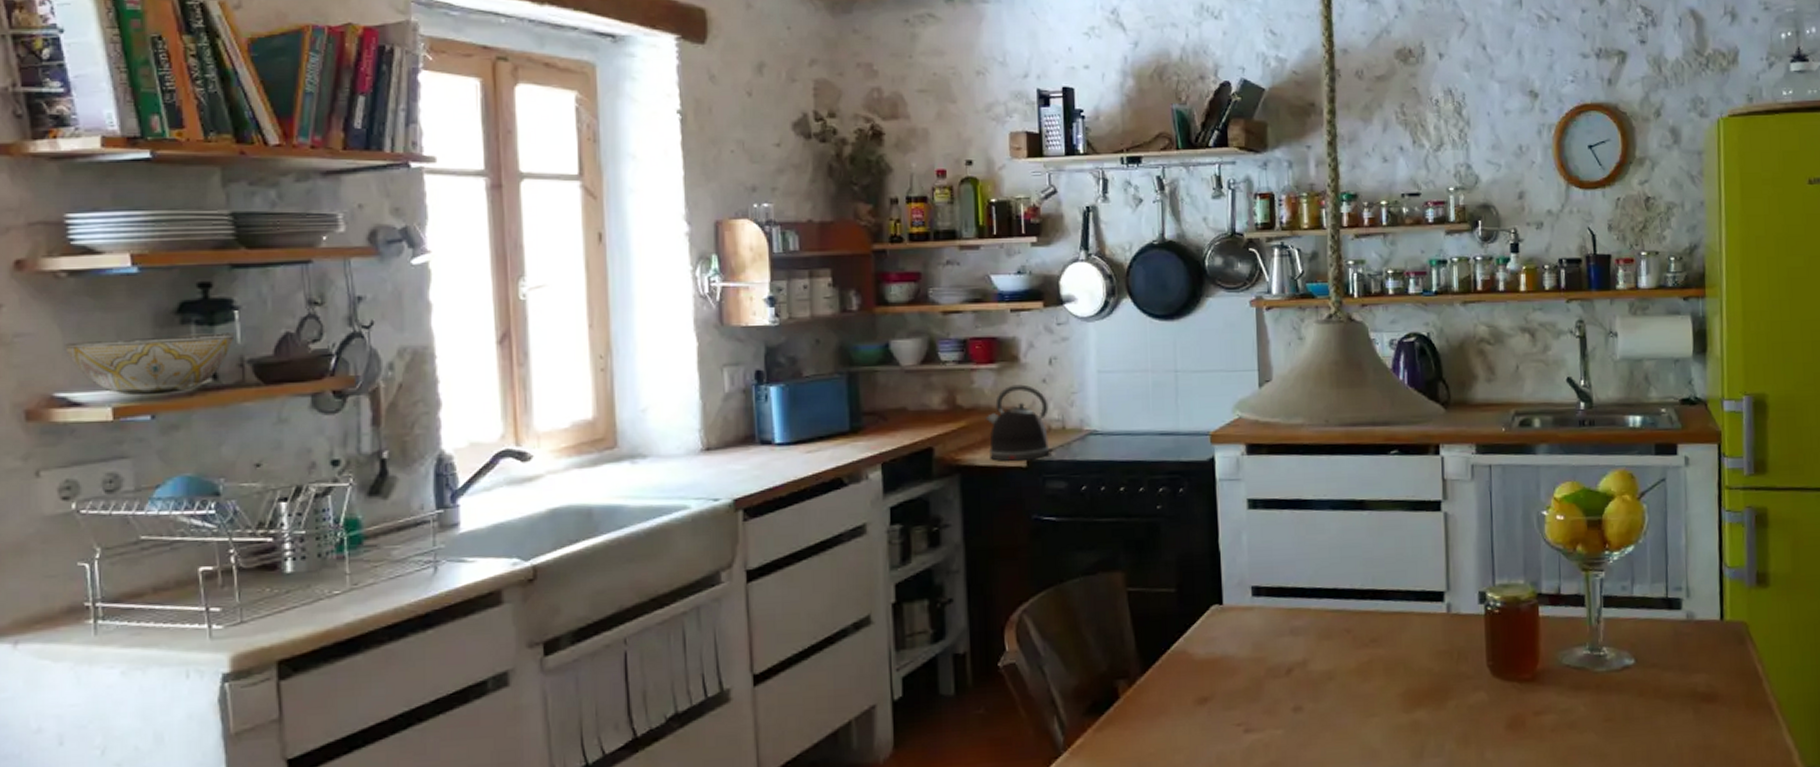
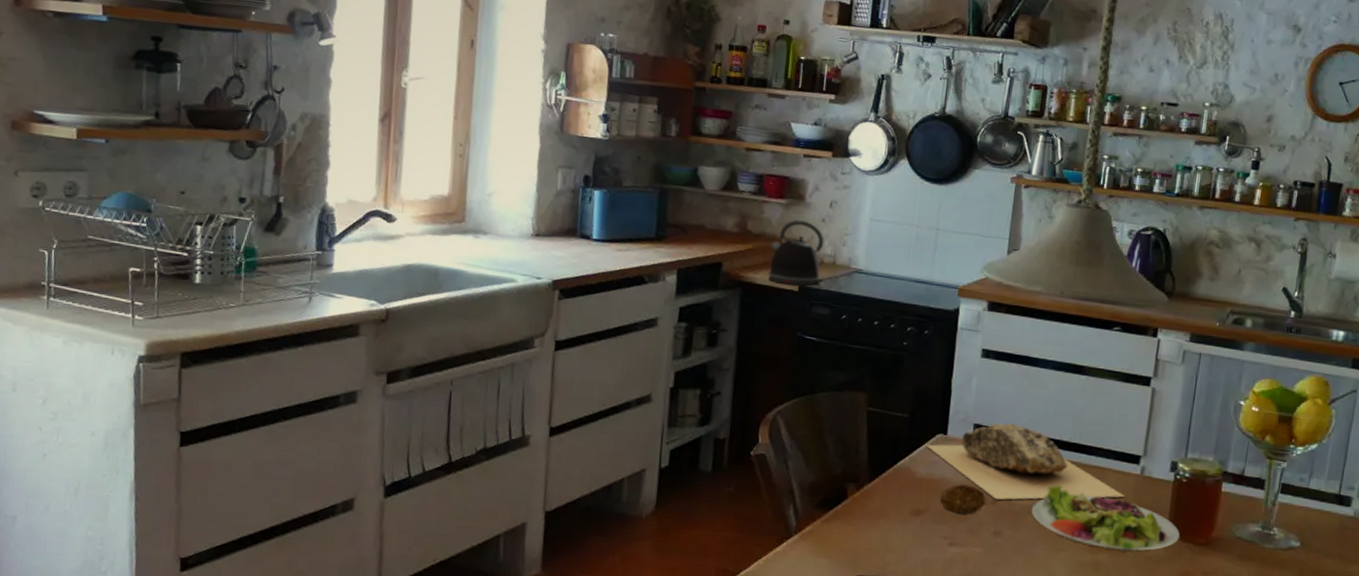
ceramic bowl: present [63,333,235,396] -> none [45,70,176,124]
mineral sample: none [1200,579,1433,670] -> present [926,423,1125,501]
bread roll: none [1225,658,1279,693] -> present [939,484,986,513]
salad plate: none [1331,641,1502,705] -> present [1031,485,1180,552]

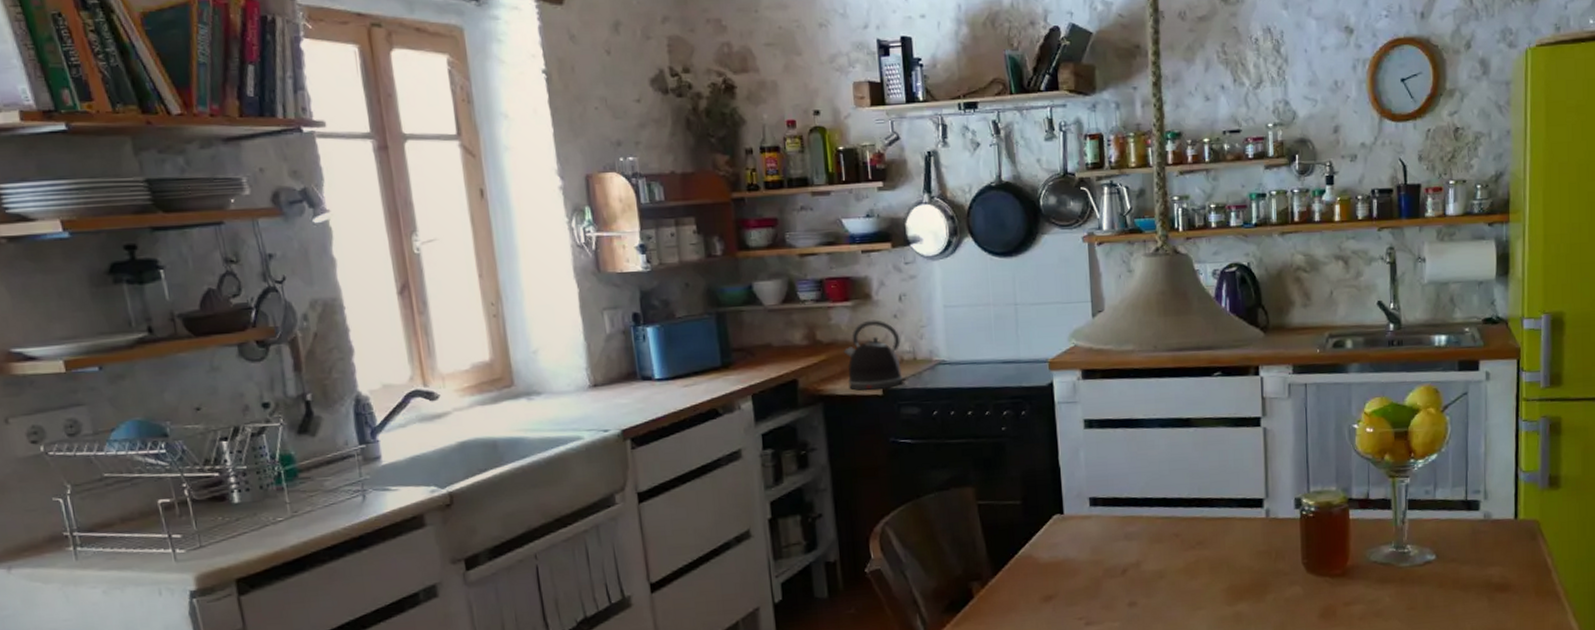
mineral sample: present [926,423,1125,501] -> none [1044,490,1254,571]
bread roll: present [939,484,986,513] -> none [1067,560,1116,591]
salad plate: present [1031,485,1180,552] -> none [1162,544,1315,599]

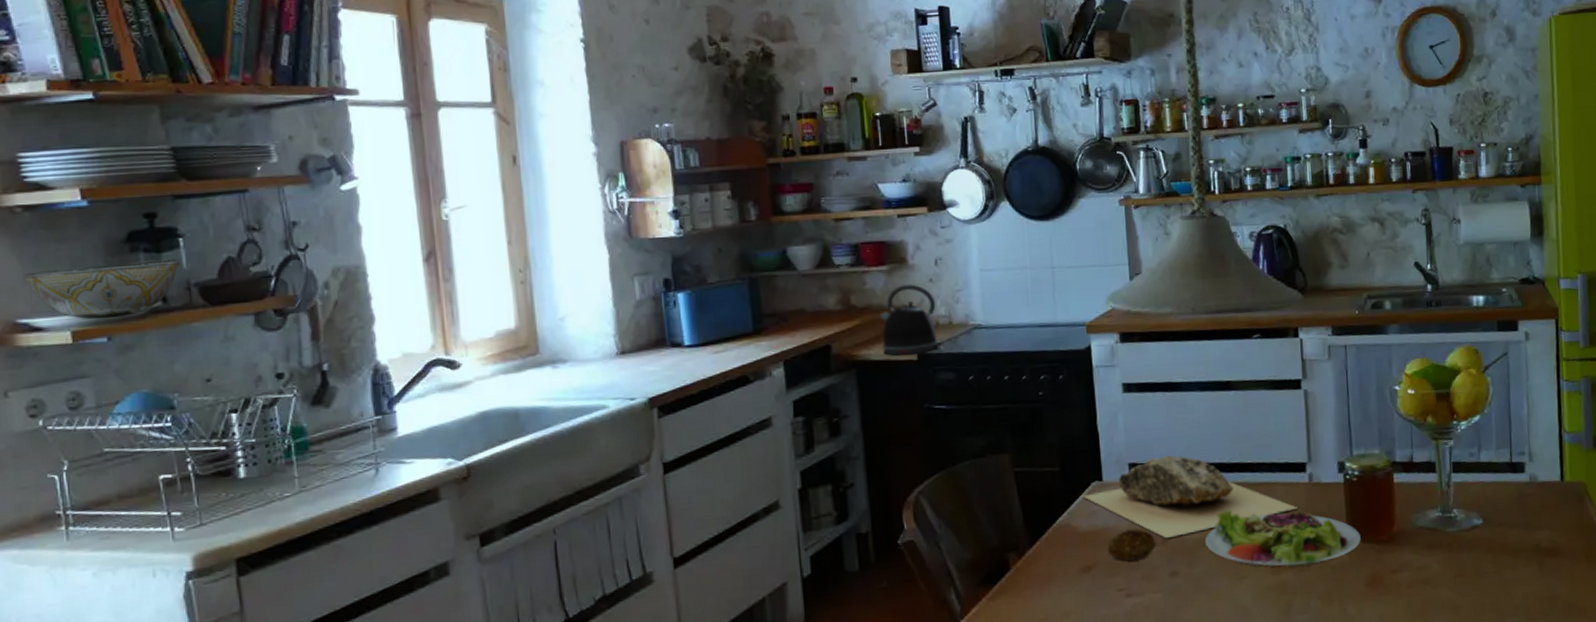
ceramic bowl: none [12,290,164,349] -> present [22,259,181,320]
mineral sample: none [1044,490,1254,571] -> present [1082,455,1297,539]
bread roll: none [1067,560,1116,591] -> present [1107,529,1157,561]
salad plate: none [1162,544,1315,599] -> present [1204,510,1361,568]

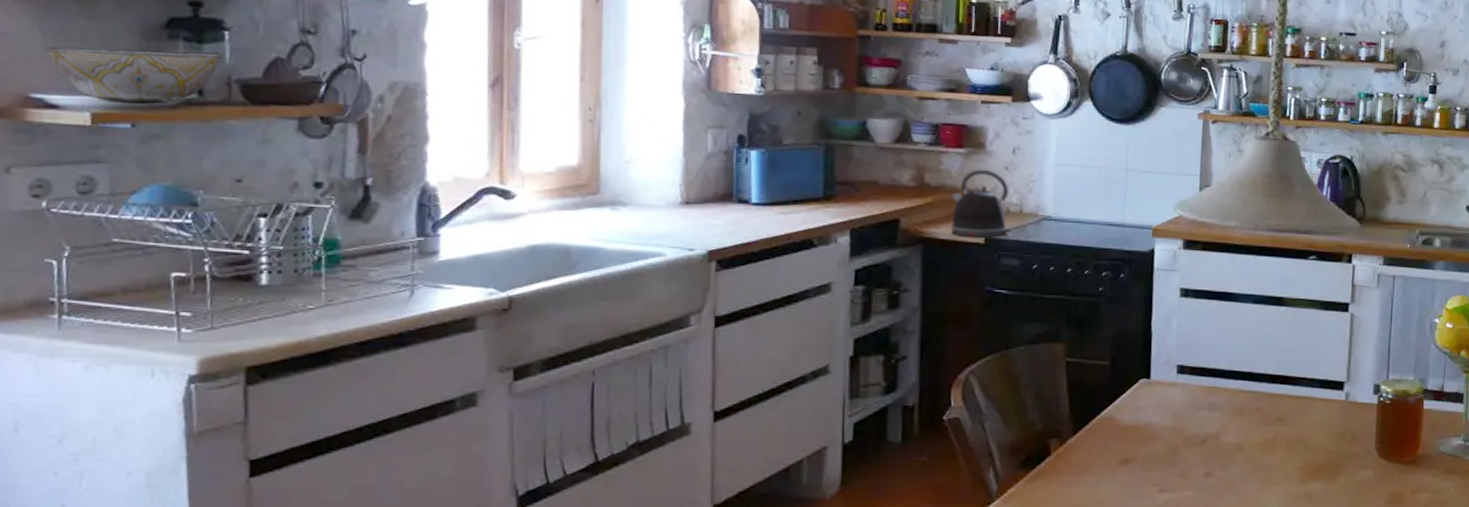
mineral sample: present [1082,455,1297,539] -> none [1129,361,1331,441]
bread roll: present [1107,529,1157,561] -> none [1147,428,1195,457]
salad plate: present [1204,510,1361,568] -> none [1240,419,1387,478]

